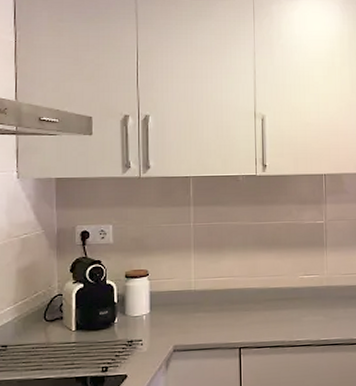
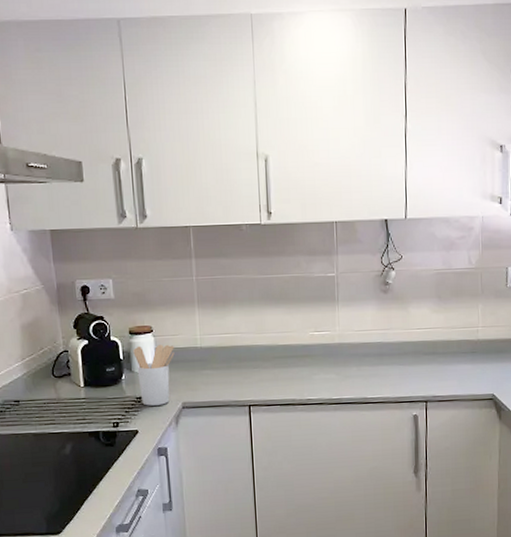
utensil holder: none [128,287,169,350] -> present [133,344,175,406]

